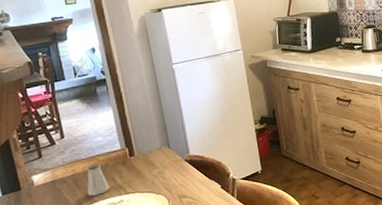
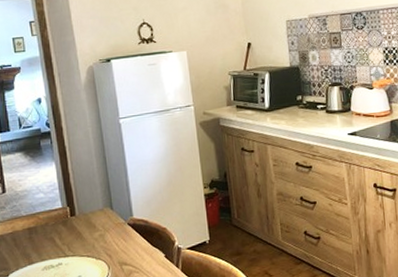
saltshaker: present [87,164,110,196] -> none [25,222,48,257]

